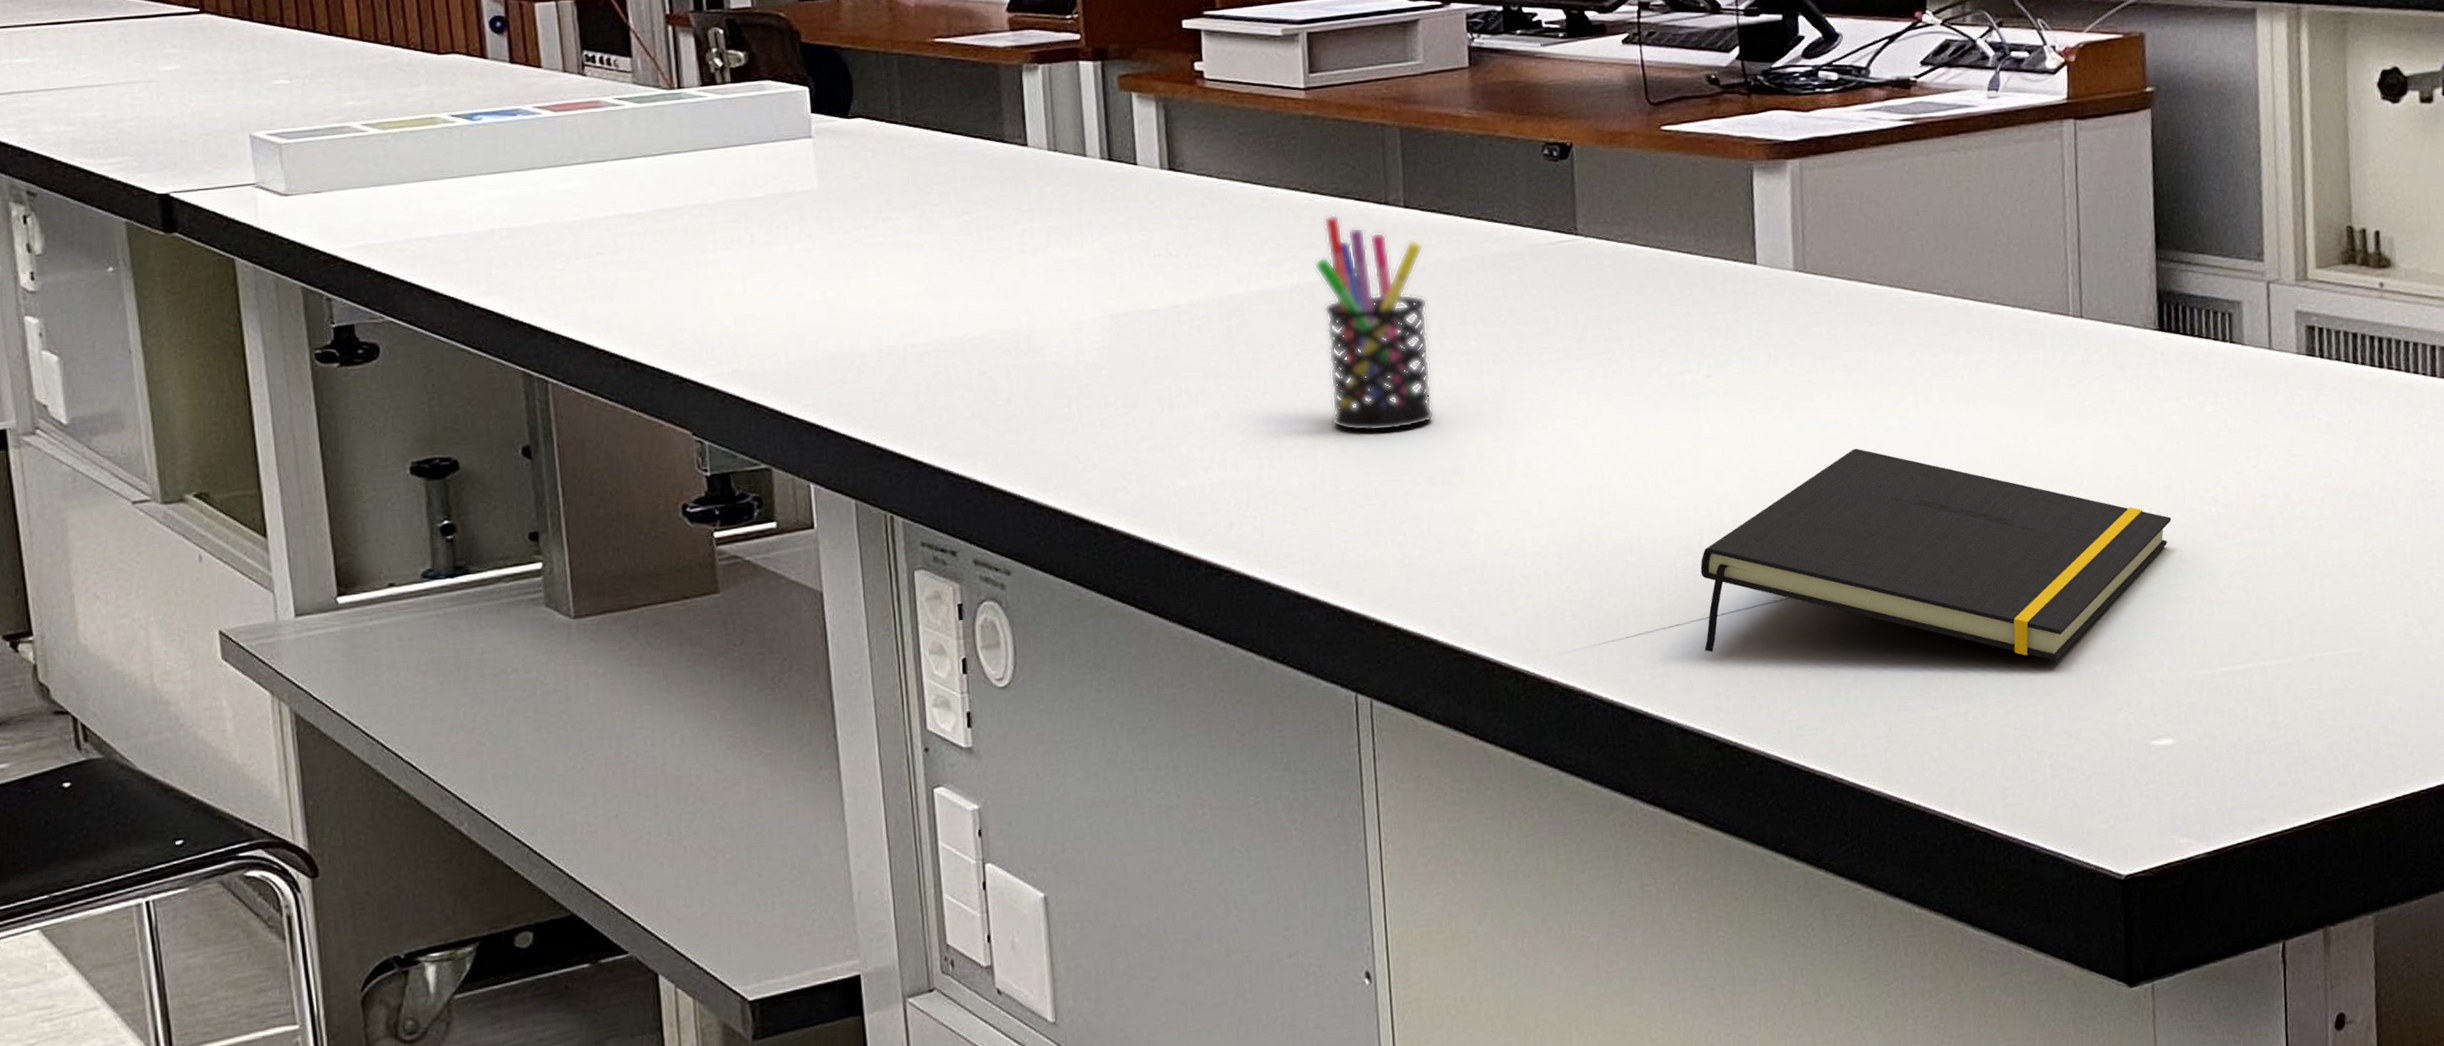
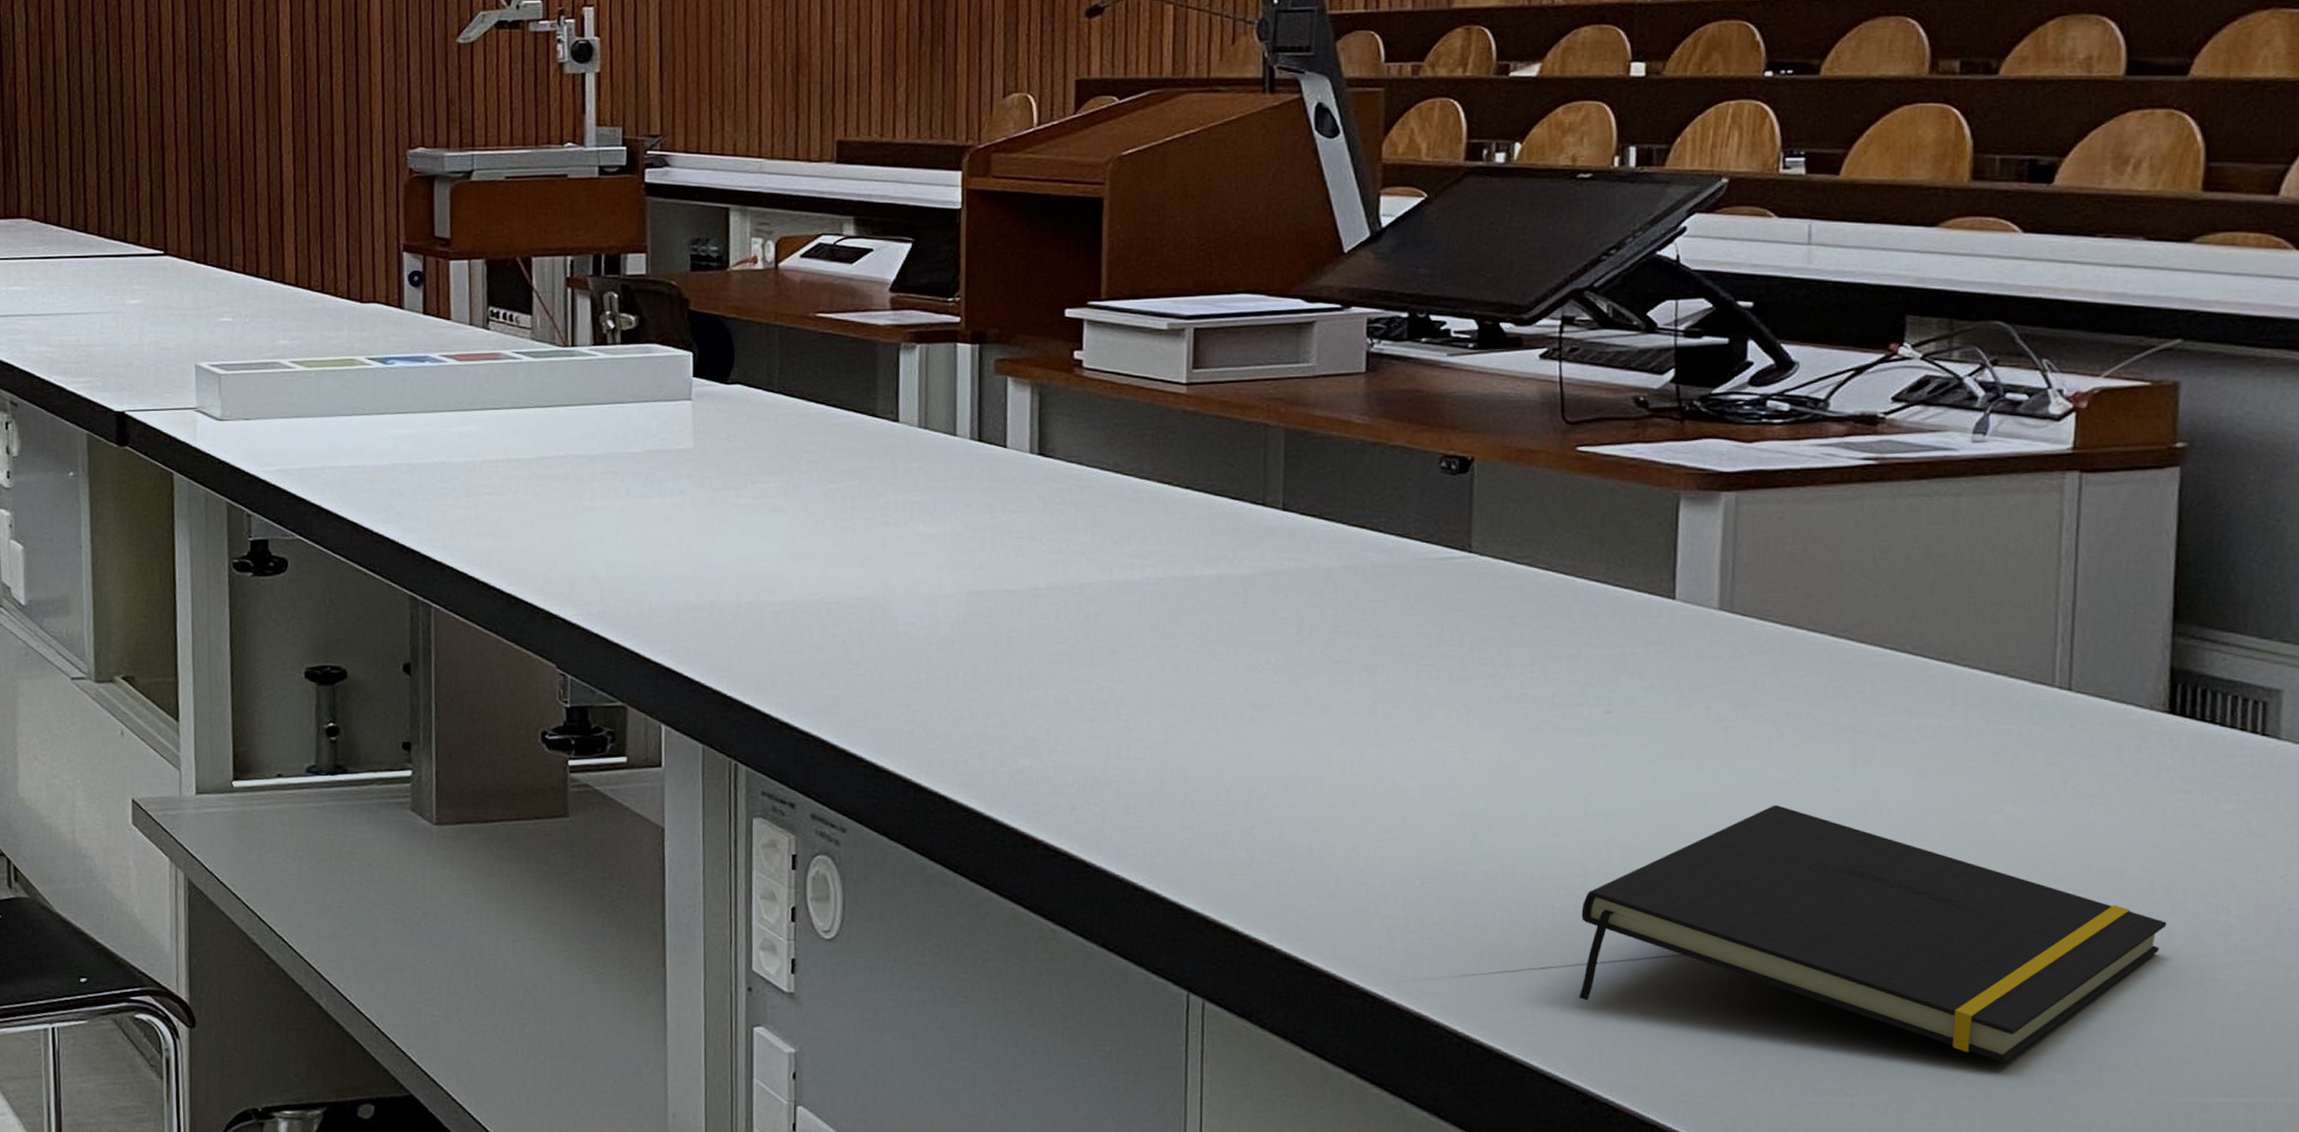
pen holder: present [1314,215,1435,432] -> none [1182,512,1300,733]

